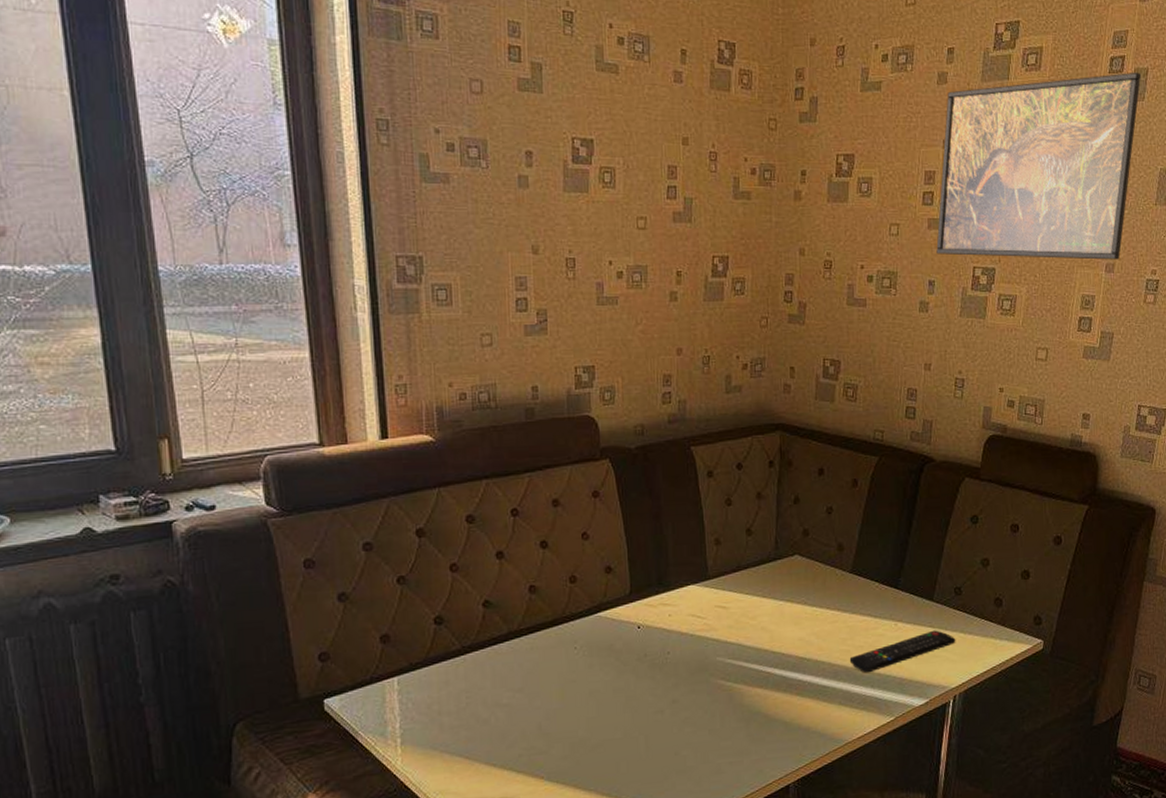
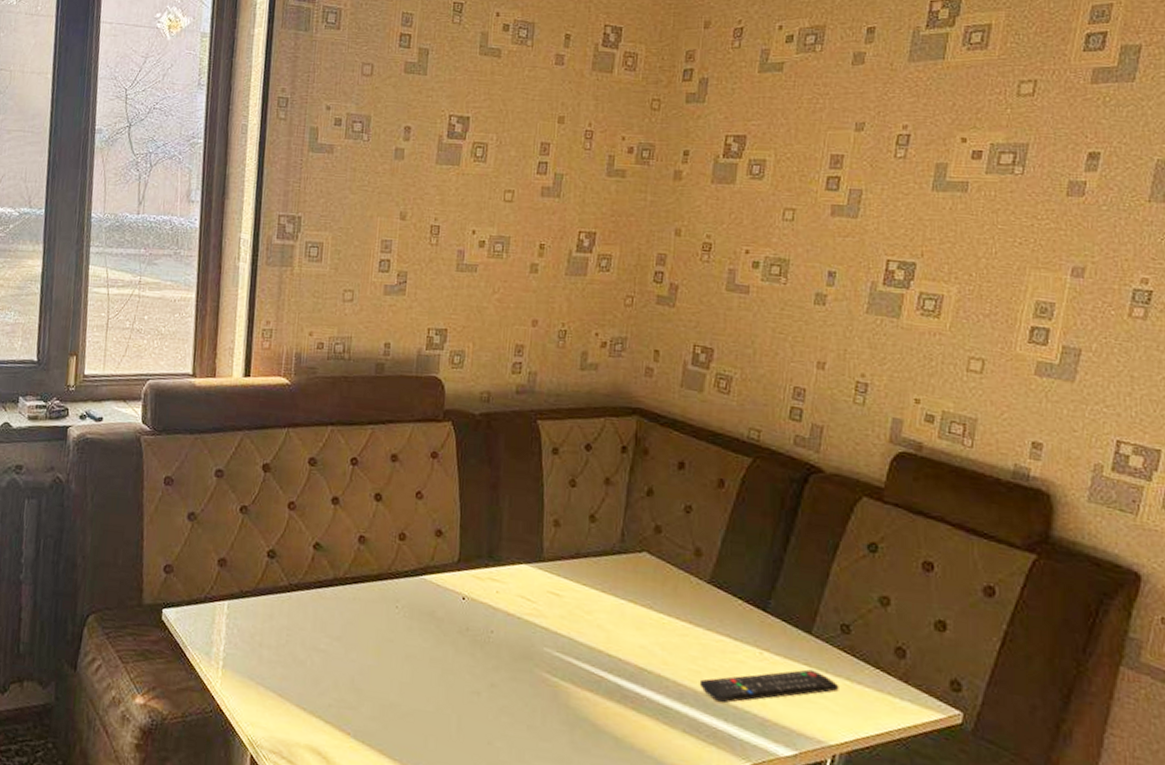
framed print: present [936,72,1142,260] -> none [840,49,1131,263]

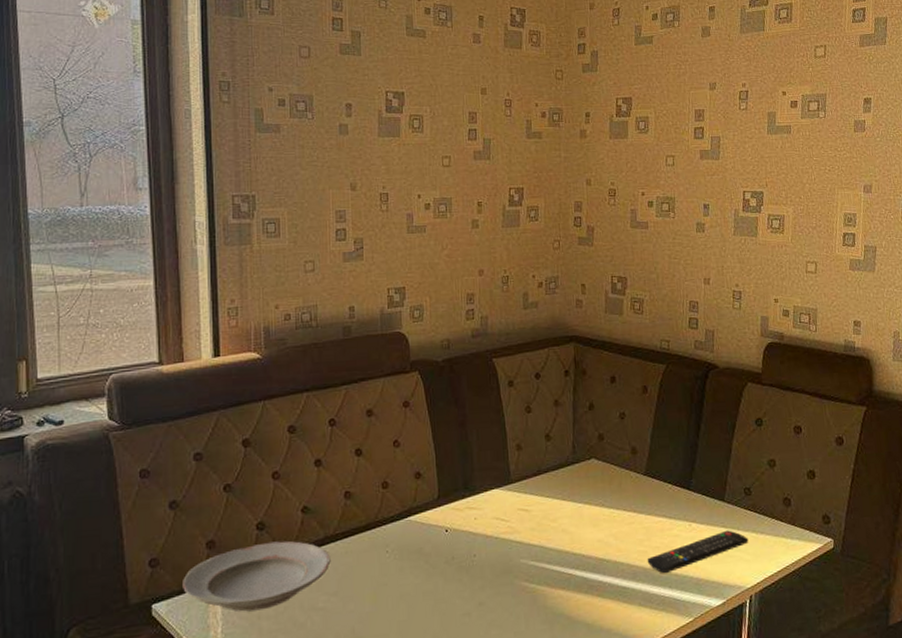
plate: none [192,571,338,639] -> present [183,540,331,612]

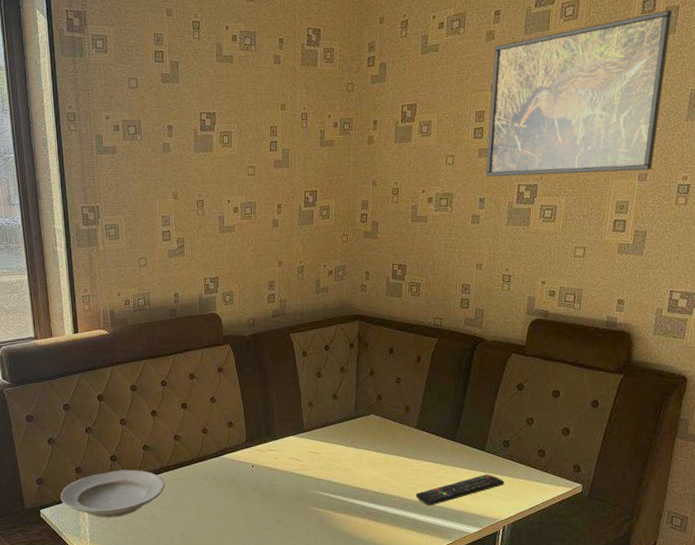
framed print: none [708,21,882,182] -> present [486,9,673,177]

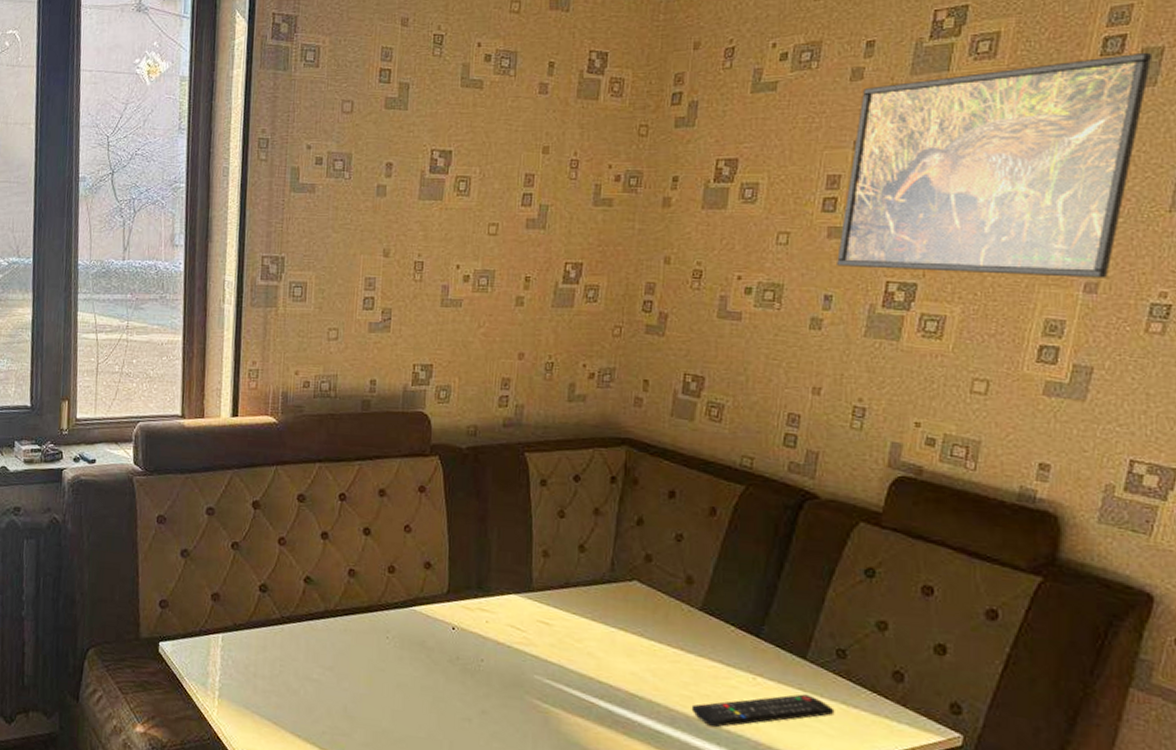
plate: present [60,469,165,518] -> none [187,605,329,669]

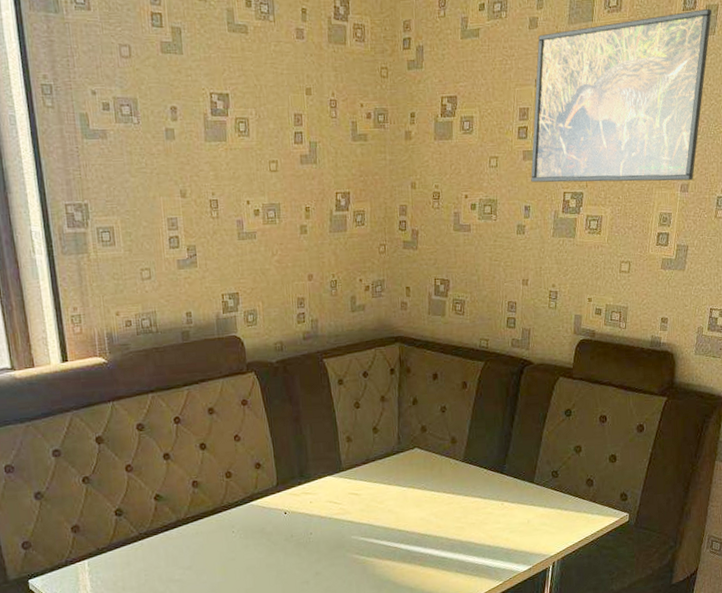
remote control: present [691,694,835,727] -> none [463,508,554,545]

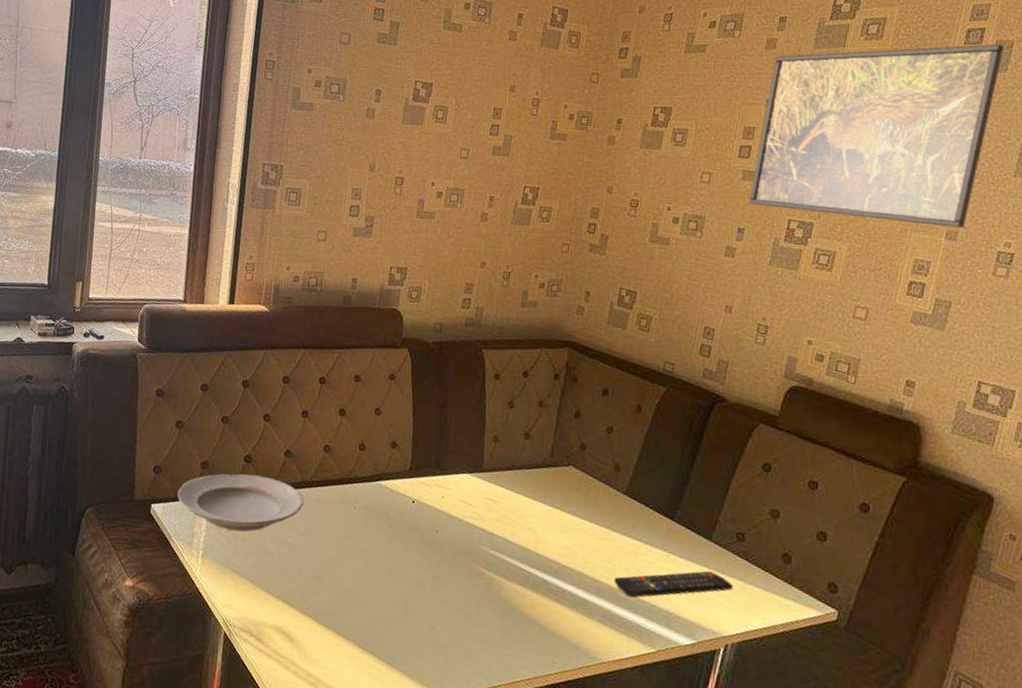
plate: none [53,524,184,585] -> present [177,473,304,532]
remote control: none [463,508,554,545] -> present [613,570,733,598]

